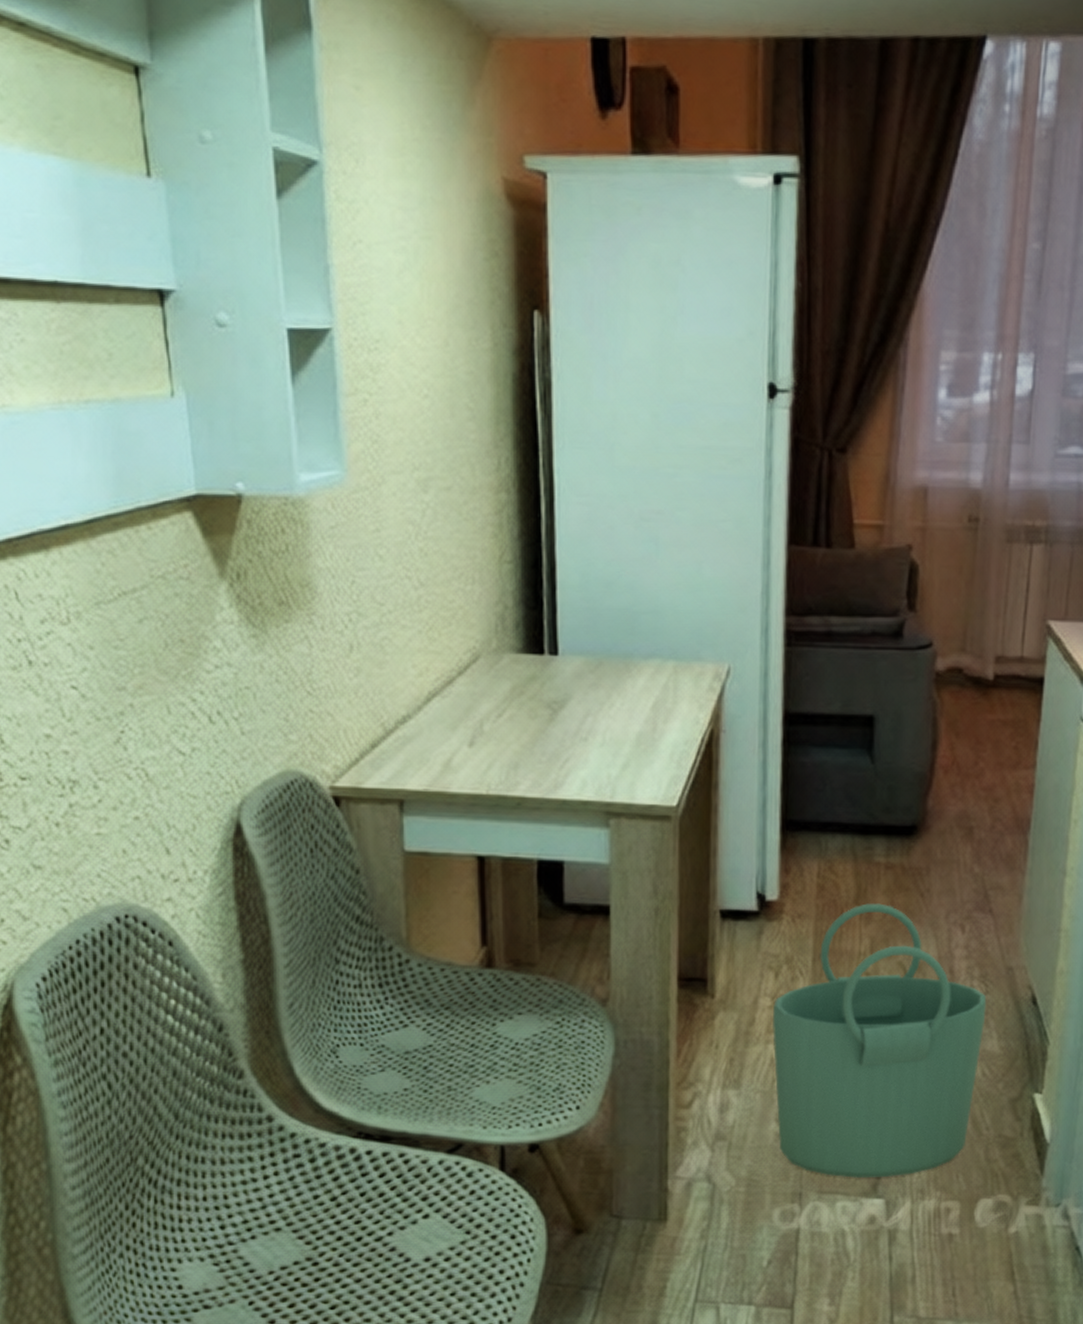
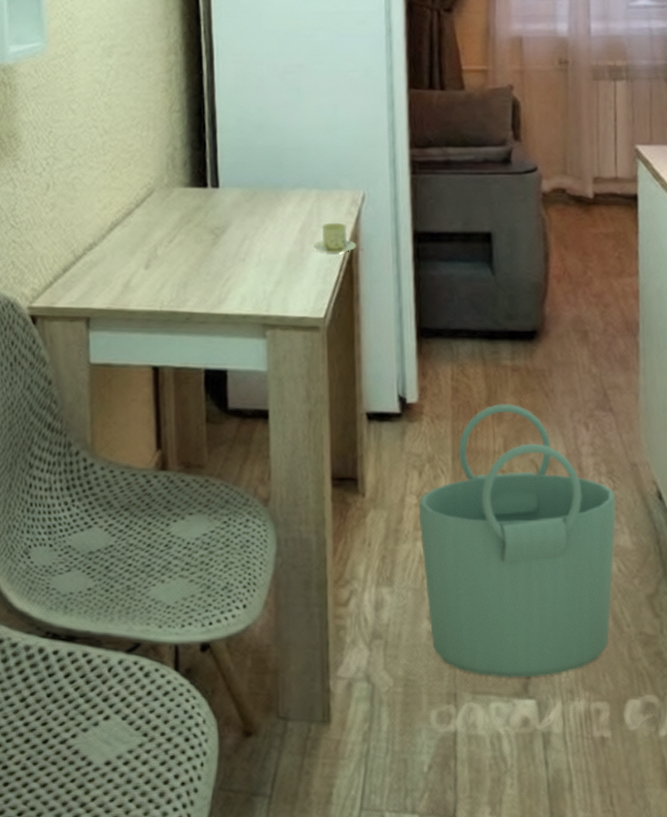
cup and saucer: none [667,699,718,735] -> present [313,222,357,254]

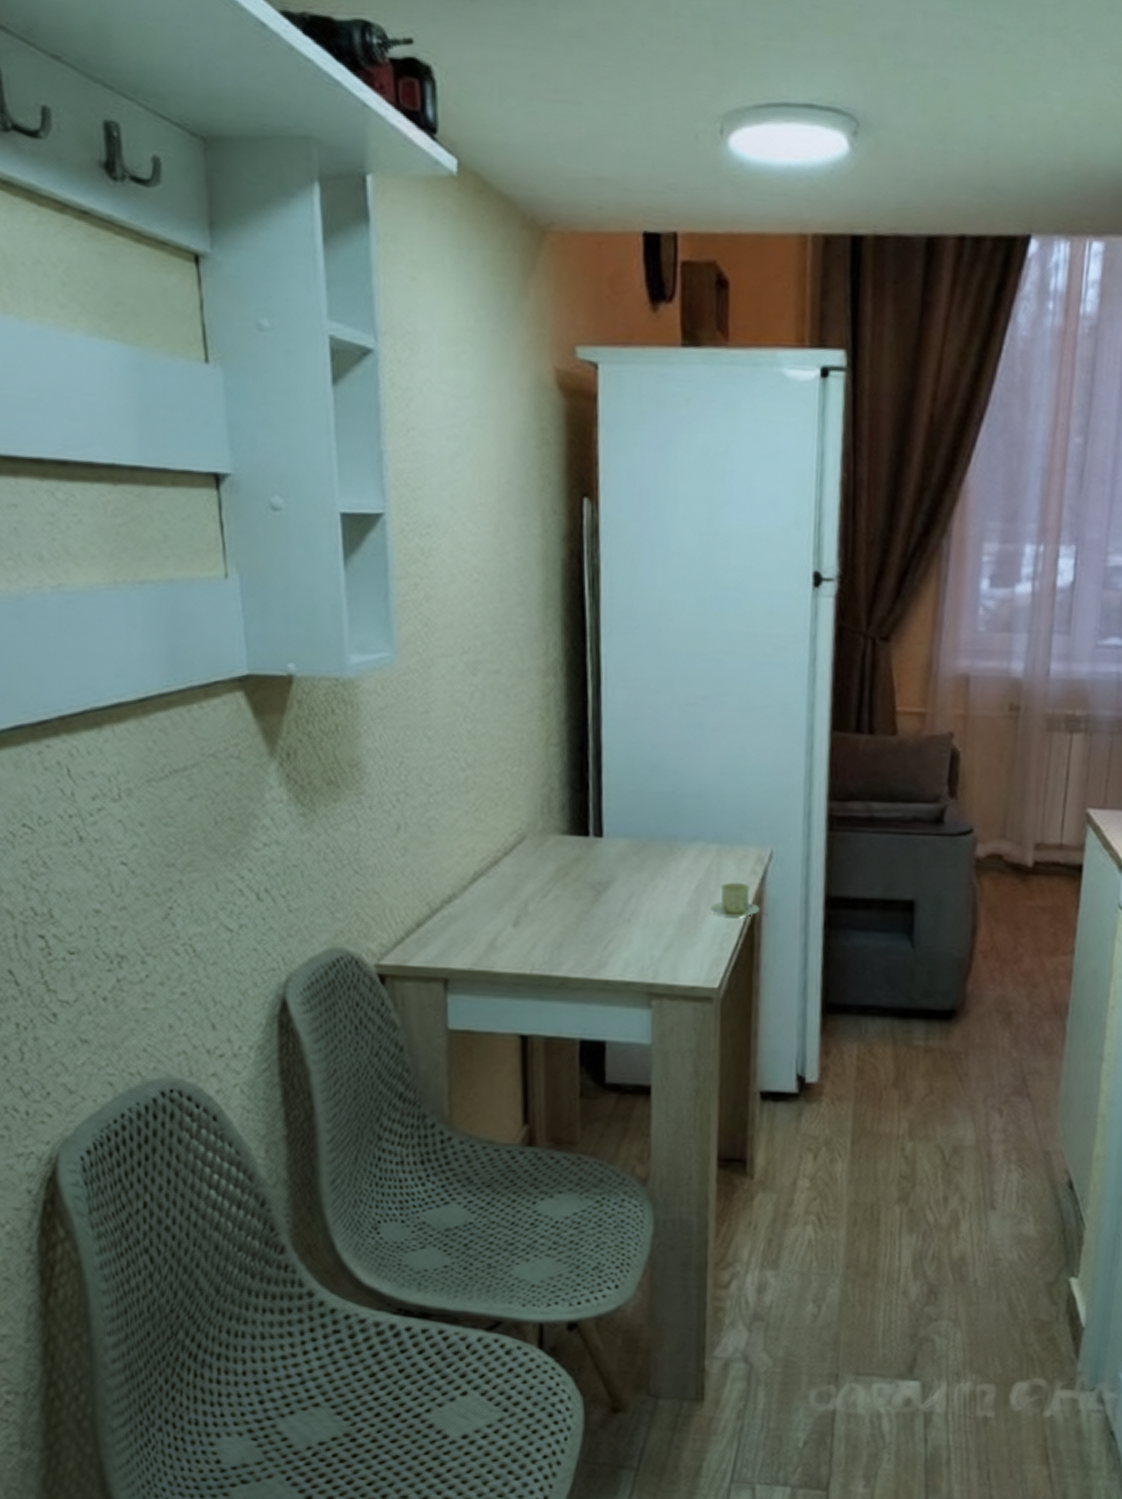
shopping bag: present [419,404,616,678] -> none [811,1086,1024,1360]

